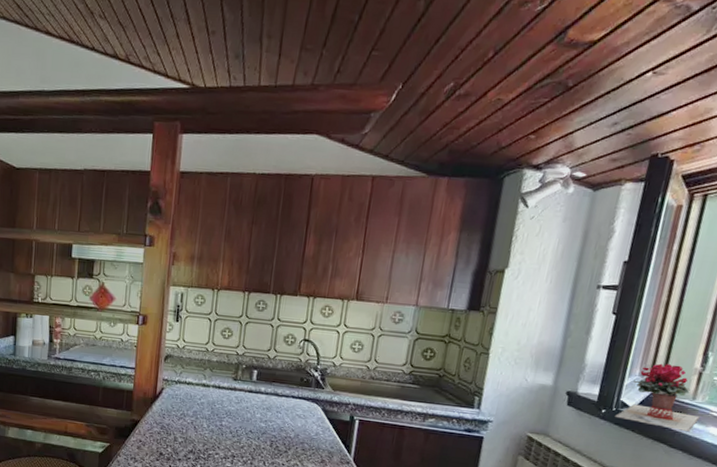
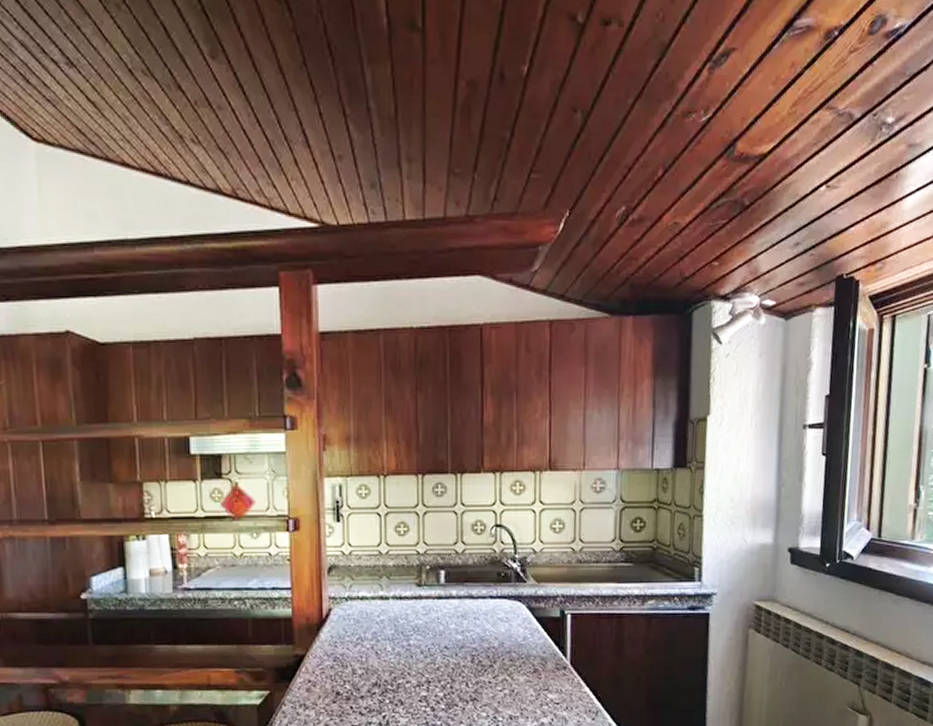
potted flower: present [615,363,700,432] -> none [840,504,921,576]

